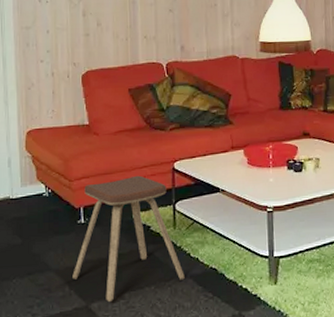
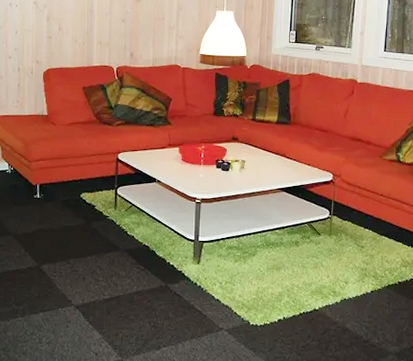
music stool: present [72,175,185,303] -> none [28,162,122,266]

